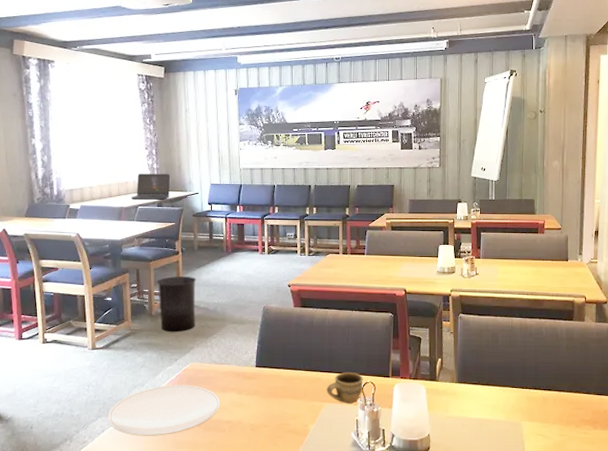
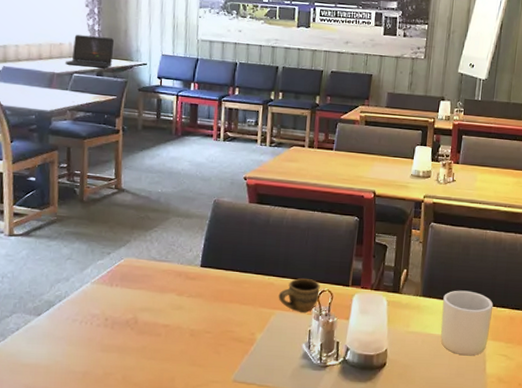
plate: present [107,385,220,436] -> none [24,281,157,338]
waste bin: present [156,276,196,332] -> none [90,158,138,222]
mug: none [478,375,526,437] -> present [440,290,494,356]

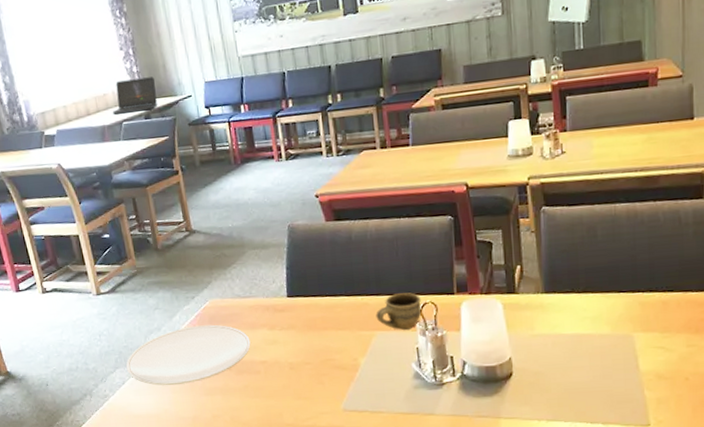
plate: none [24,281,157,338] -> present [126,324,251,386]
mug: present [440,290,494,356] -> none [571,278,638,354]

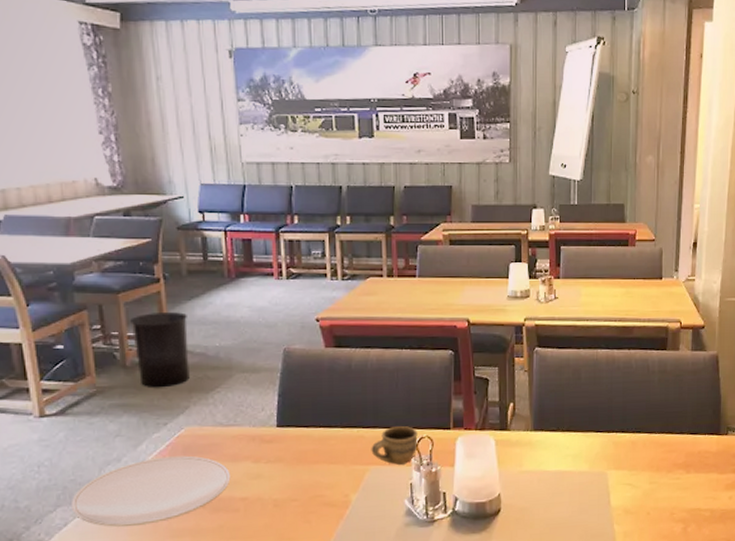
laptop computer: present [112,76,157,115] -> none [82,169,141,206]
waste bin: none [157,199,210,266] -> present [129,312,190,387]

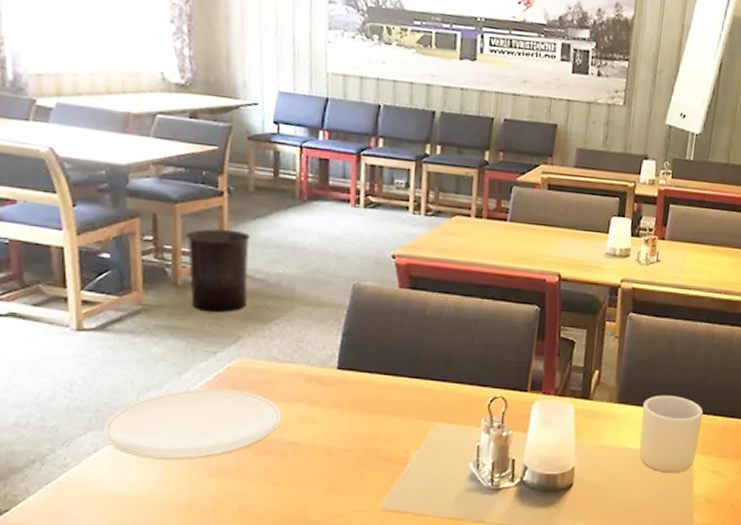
cup: present [371,426,418,465] -> none [438,382,491,425]
mug: none [557,418,612,490] -> present [639,395,704,473]

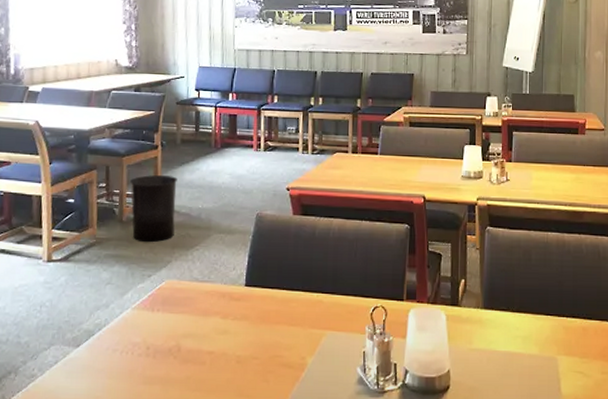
plate: present [103,388,282,460] -> none [62,306,201,369]
mug: present [639,395,704,473] -> none [506,300,563,374]

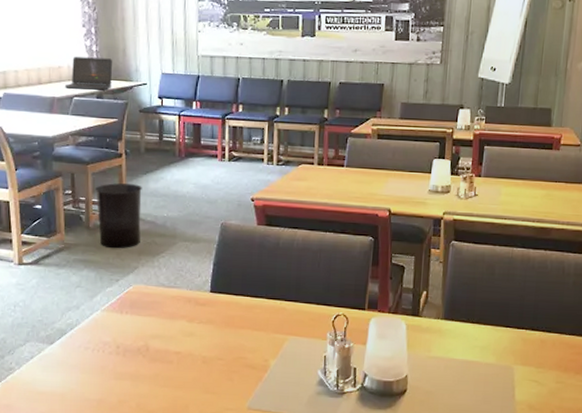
laptop computer: none [103,52,151,84] -> present [64,56,112,90]

